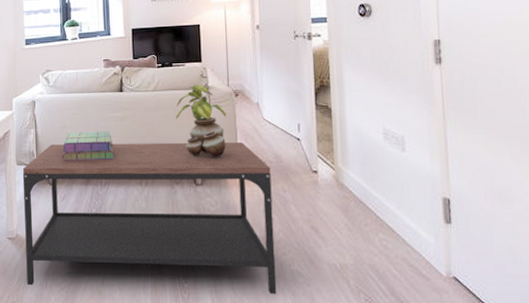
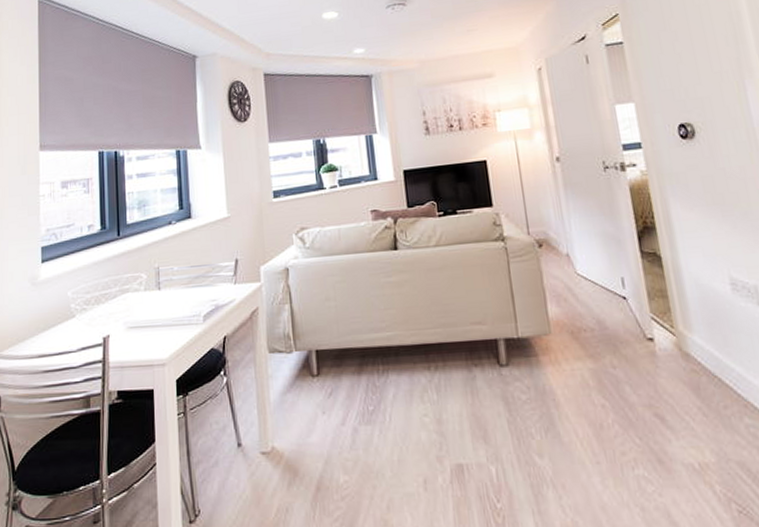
coffee table: present [22,142,277,295] -> none [276,306,620,518]
stack of books: present [62,131,114,161] -> none [326,301,393,345]
potted plant: present [176,84,227,157] -> none [466,234,534,328]

